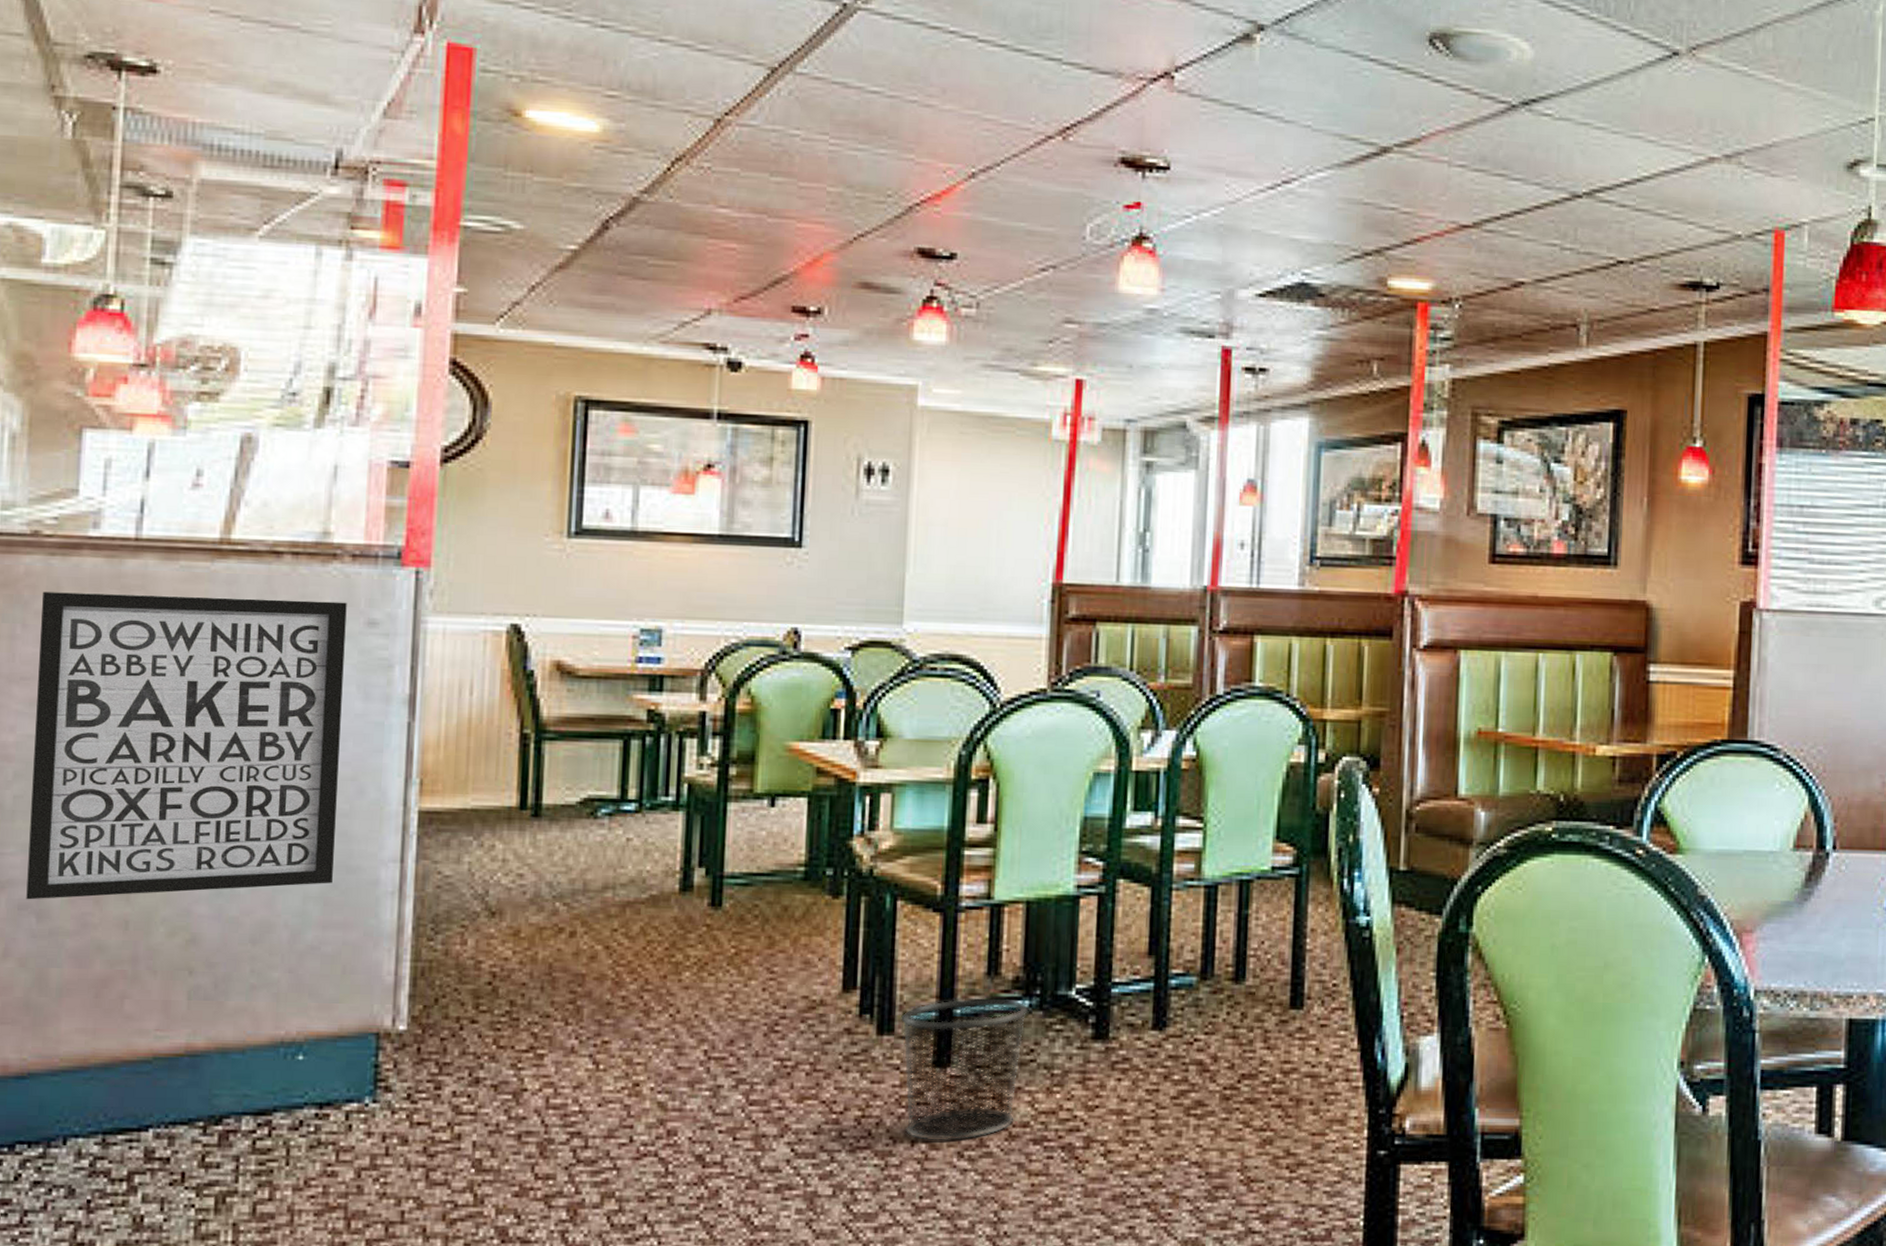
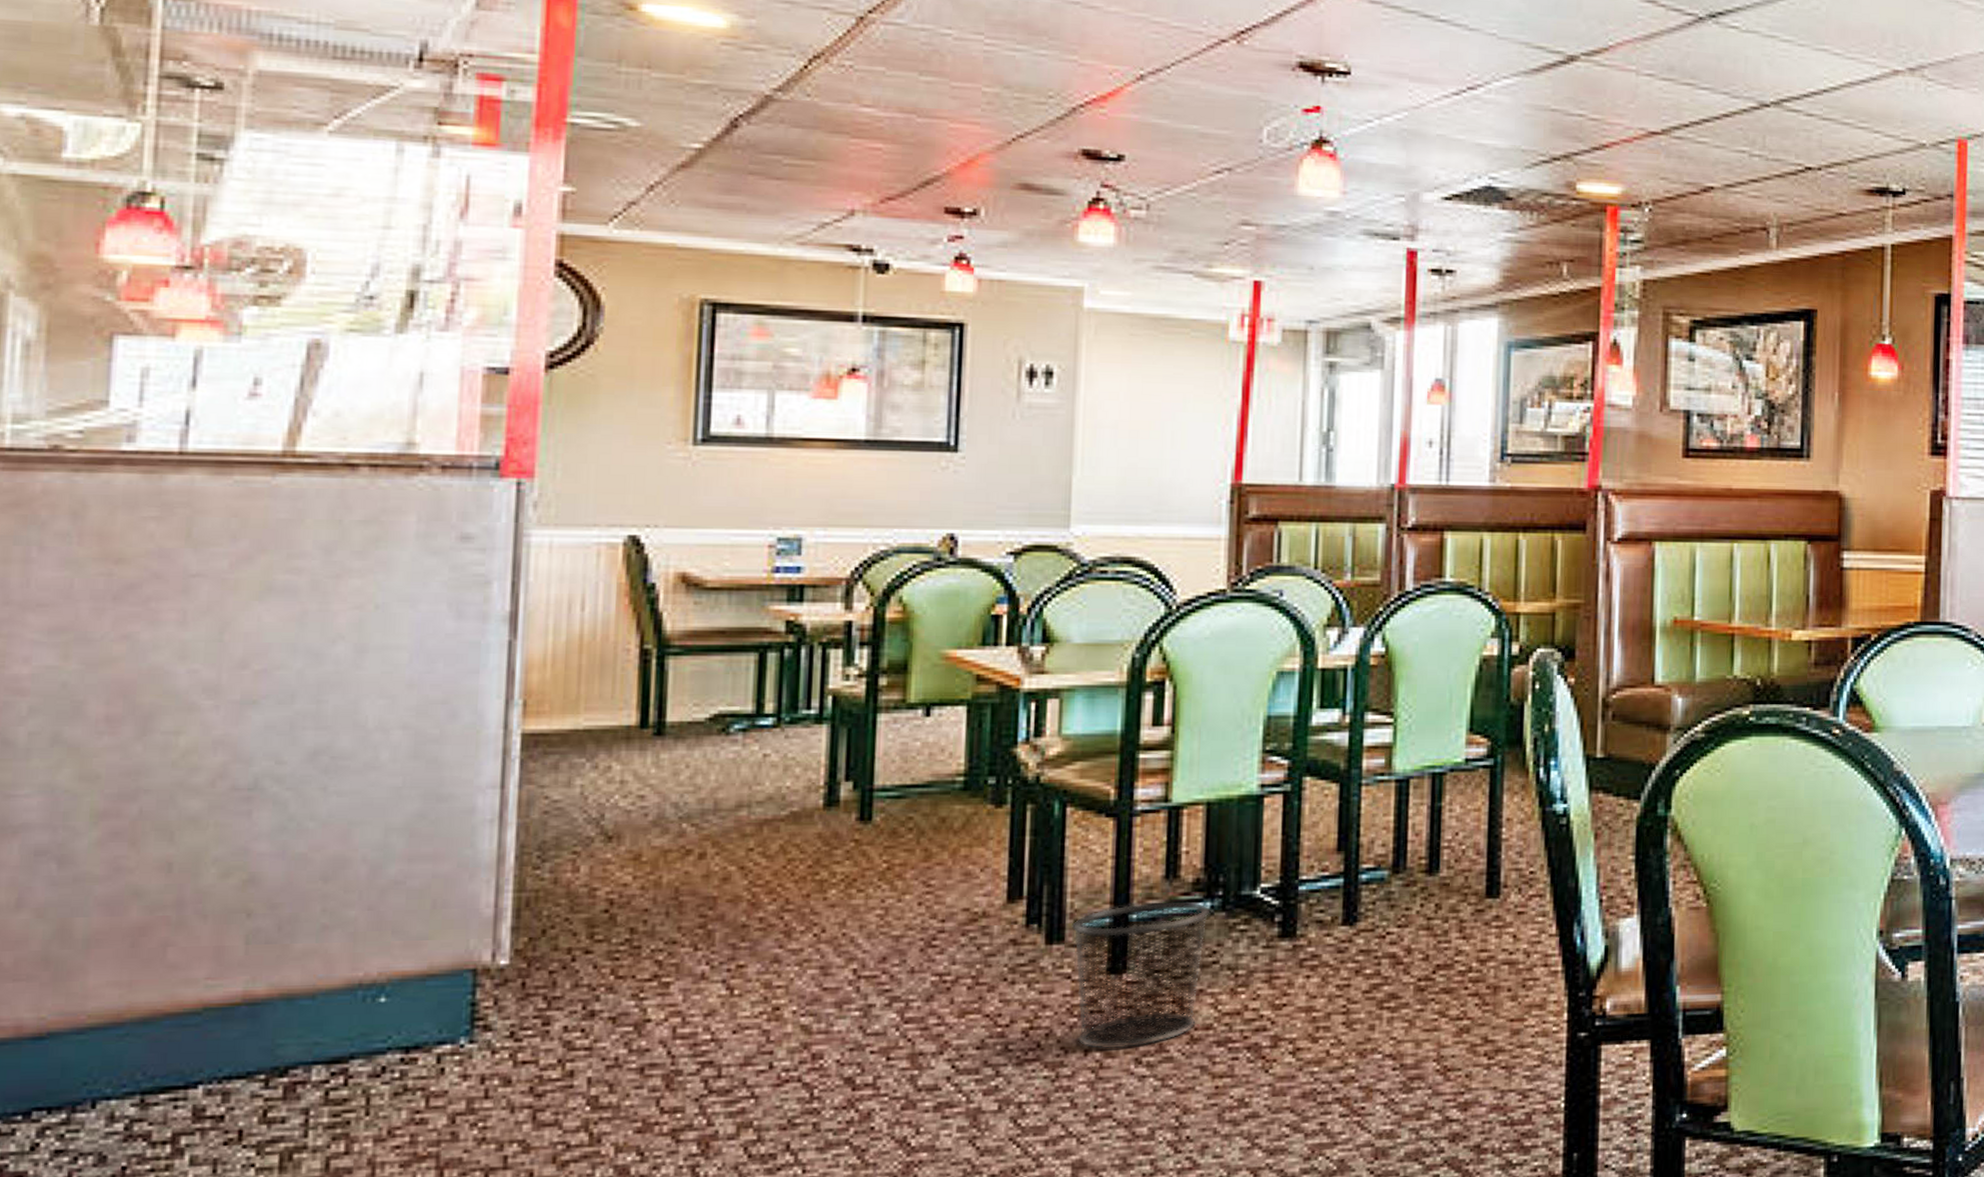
wall art: present [26,592,347,900] -> none [44,511,436,845]

